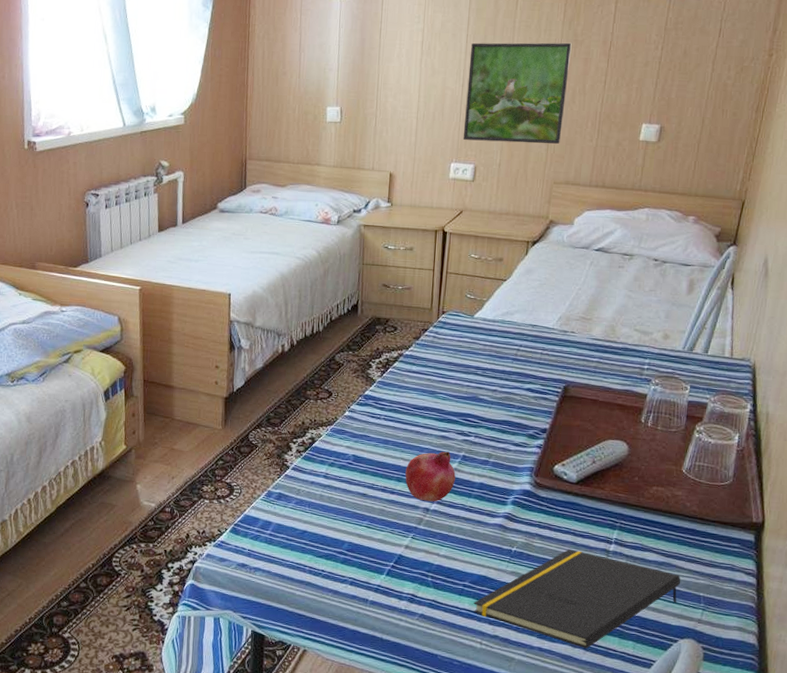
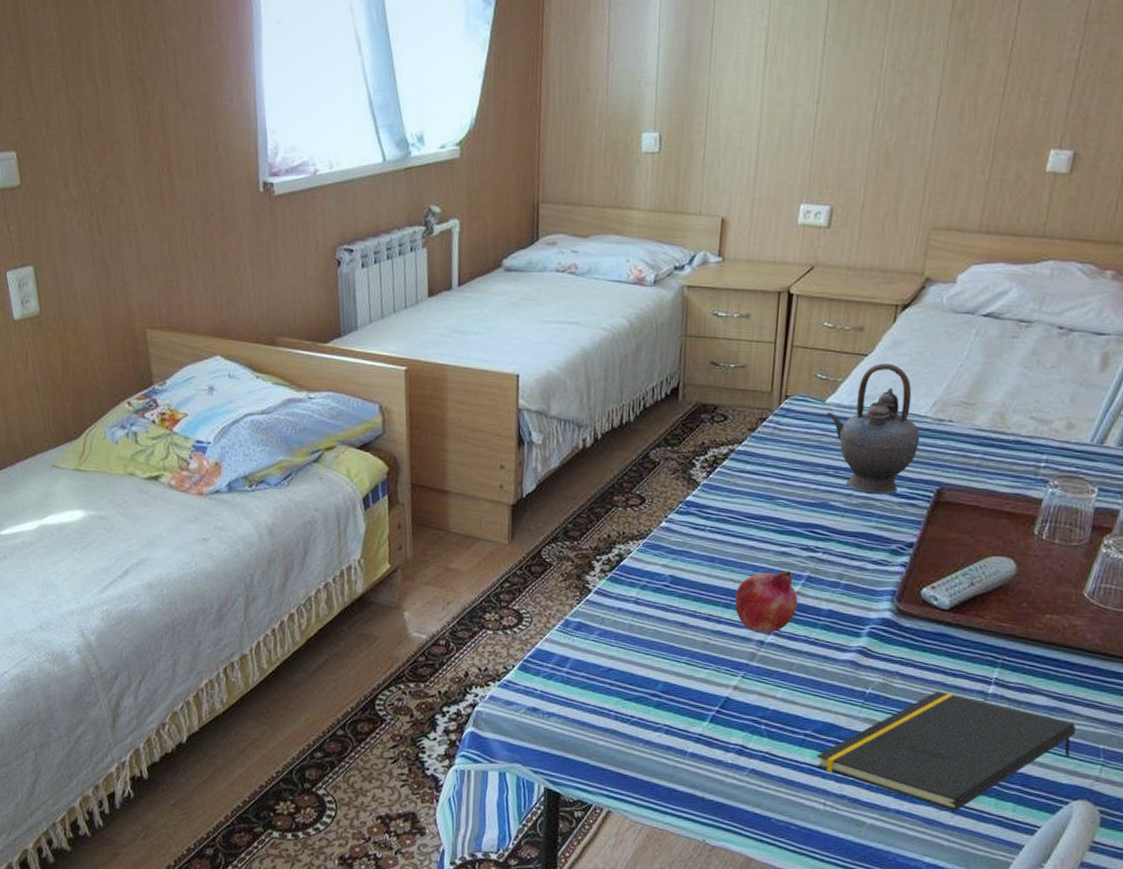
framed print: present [462,42,572,144] -> none [816,42,962,178]
teapot: none [475,286,549,391] -> present [827,363,920,495]

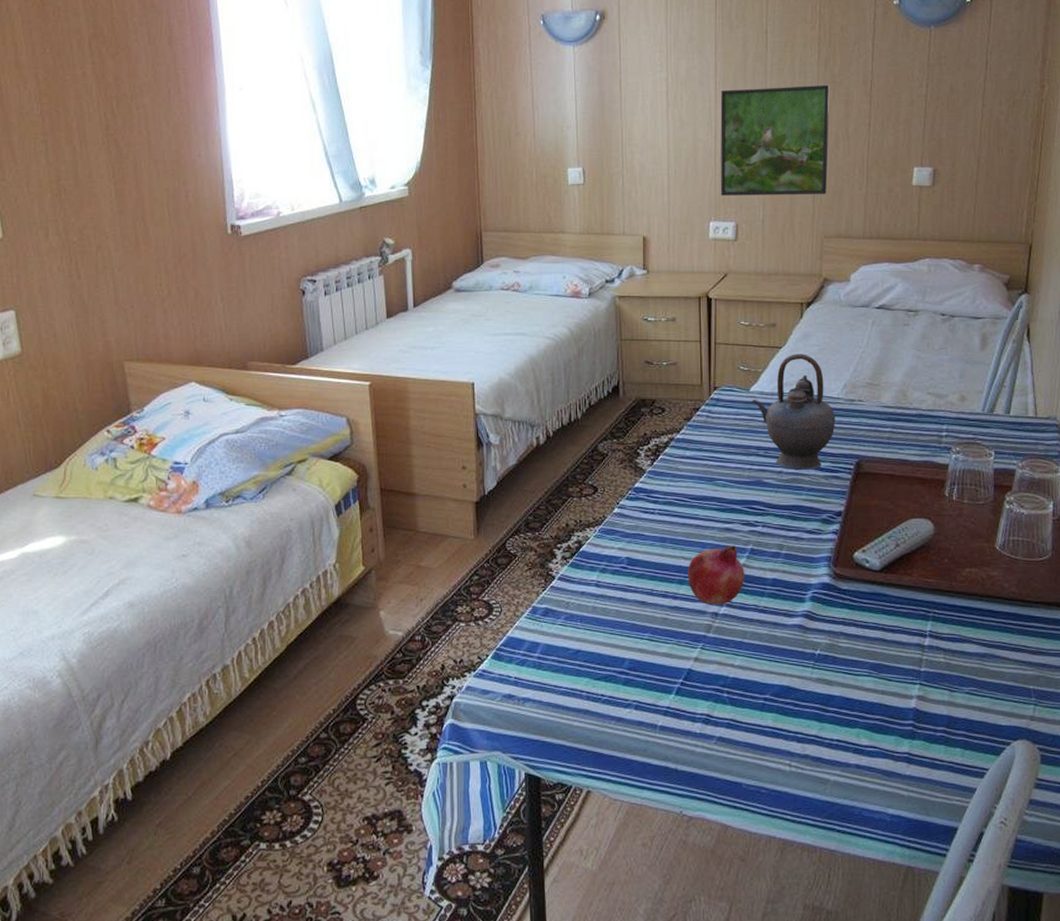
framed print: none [816,42,962,178] -> present [720,84,830,196]
notepad: present [817,691,1077,811] -> none [777,647,1007,761]

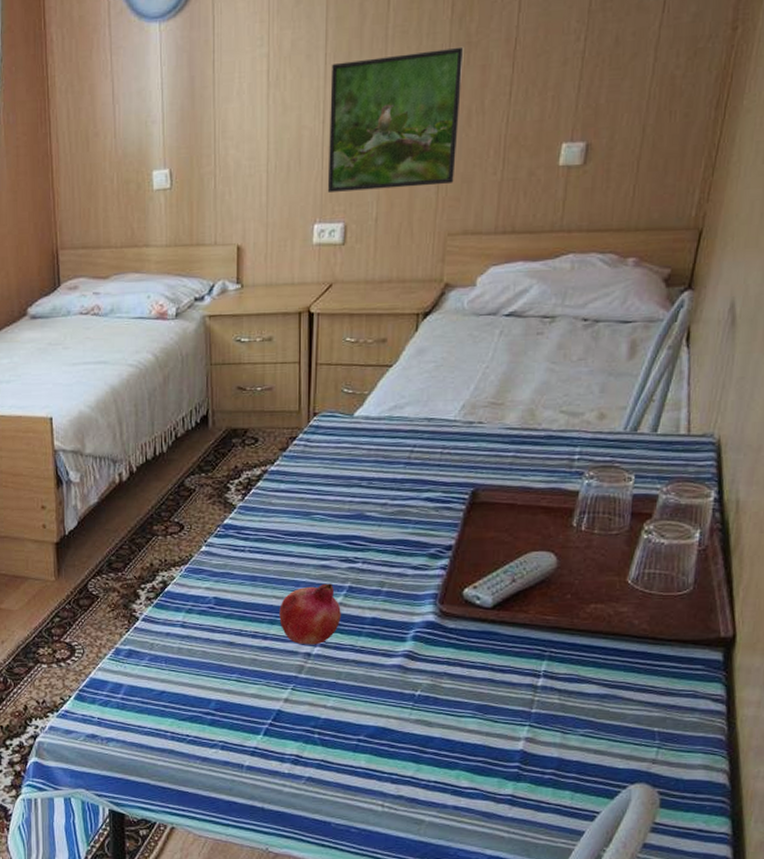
teapot: present [752,354,836,471] -> none [356,372,451,503]

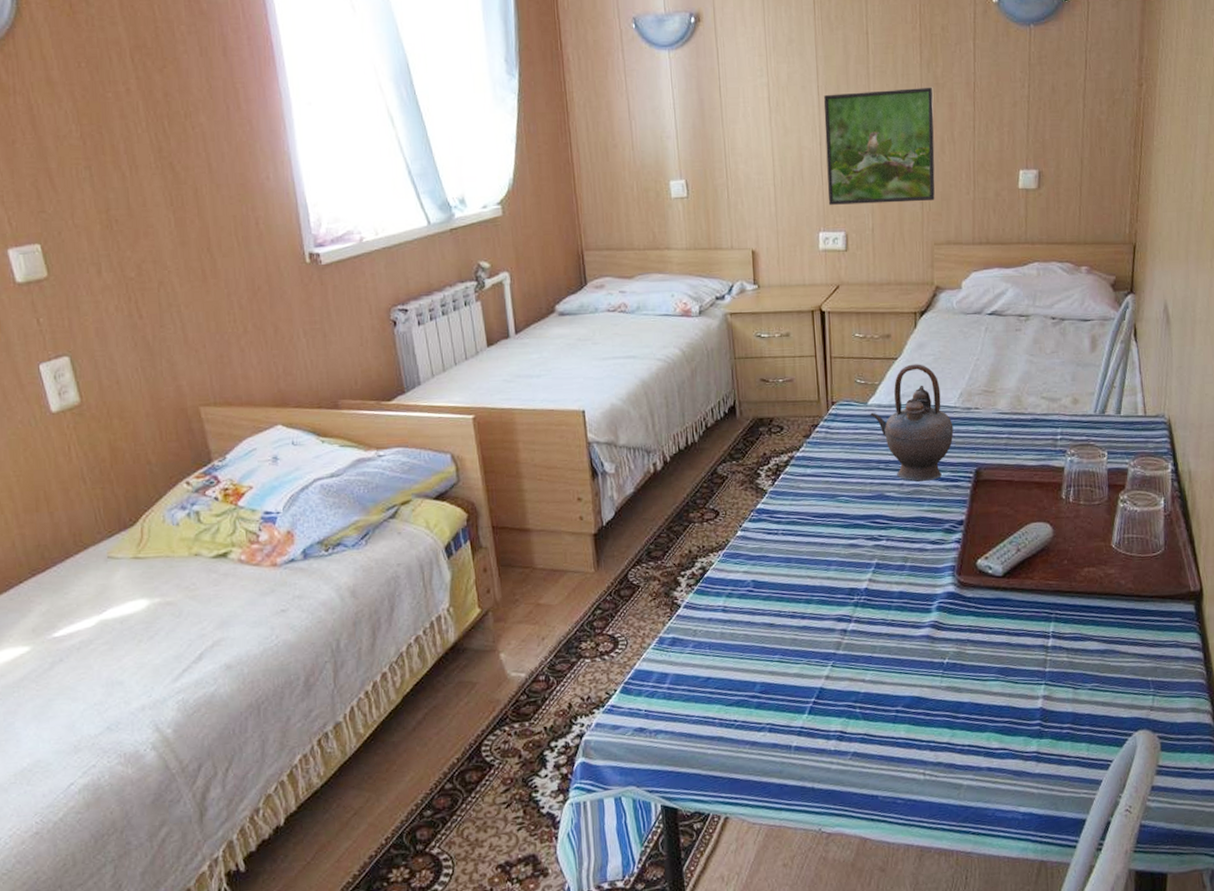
fruit: present [279,583,341,645] -> none [814,561,871,622]
teapot: none [356,372,451,503] -> present [870,364,954,482]

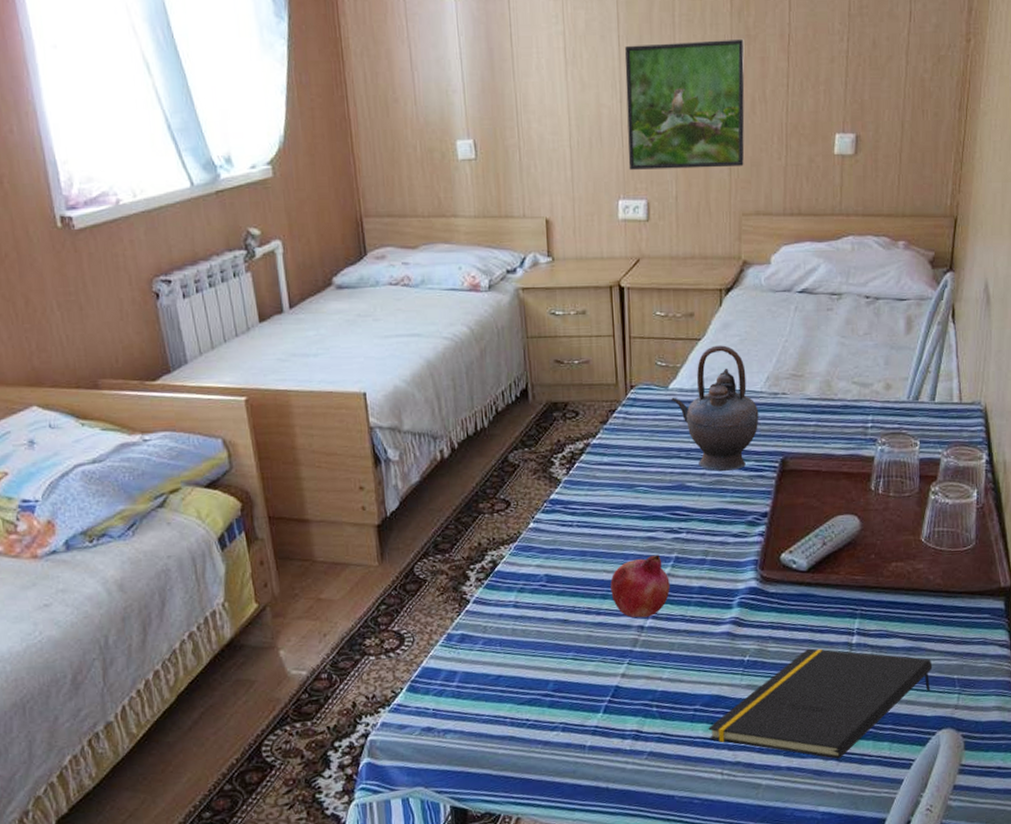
fruit: none [814,561,871,622] -> present [610,554,670,618]
notepad: none [910,651,1127,760] -> present [708,648,933,759]

